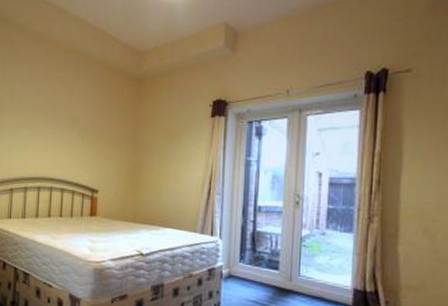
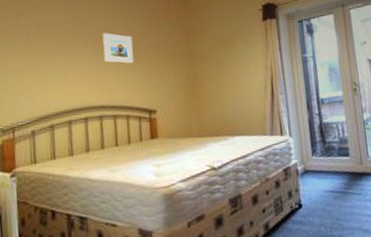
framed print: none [60,112,87,144] -> present [102,33,134,64]

